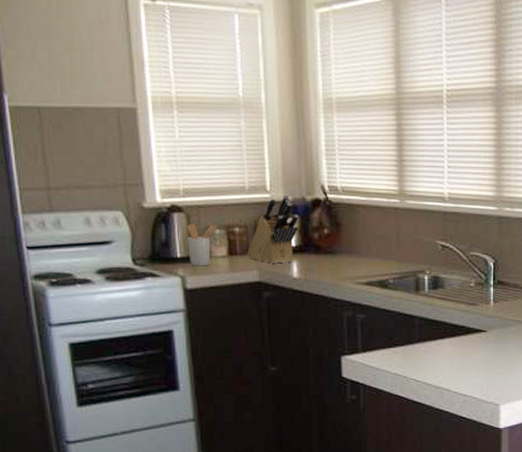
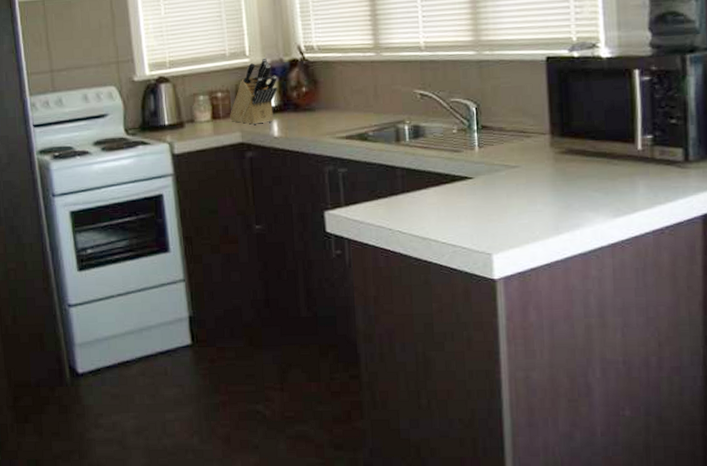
utensil holder: present [187,223,217,266] -> none [173,91,201,132]

